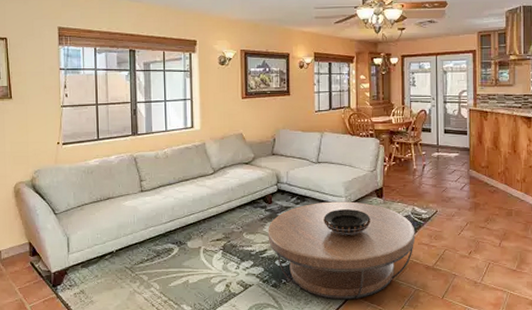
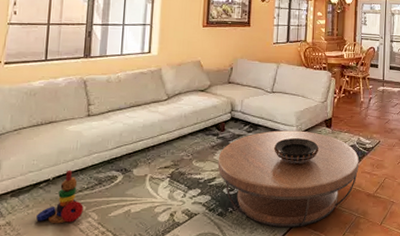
stacking toy: none [105,242,146,293] -> present [36,170,84,224]

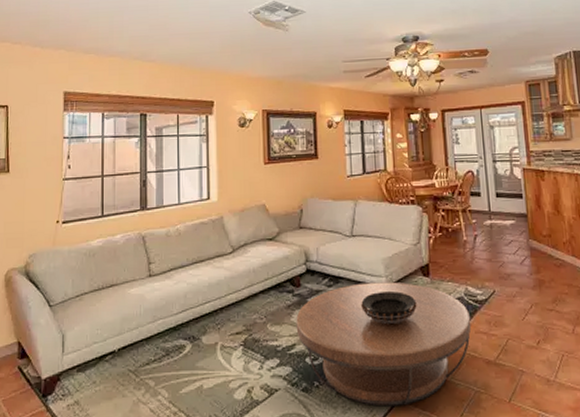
stacking toy: present [36,170,84,224] -> none [105,339,152,403]

